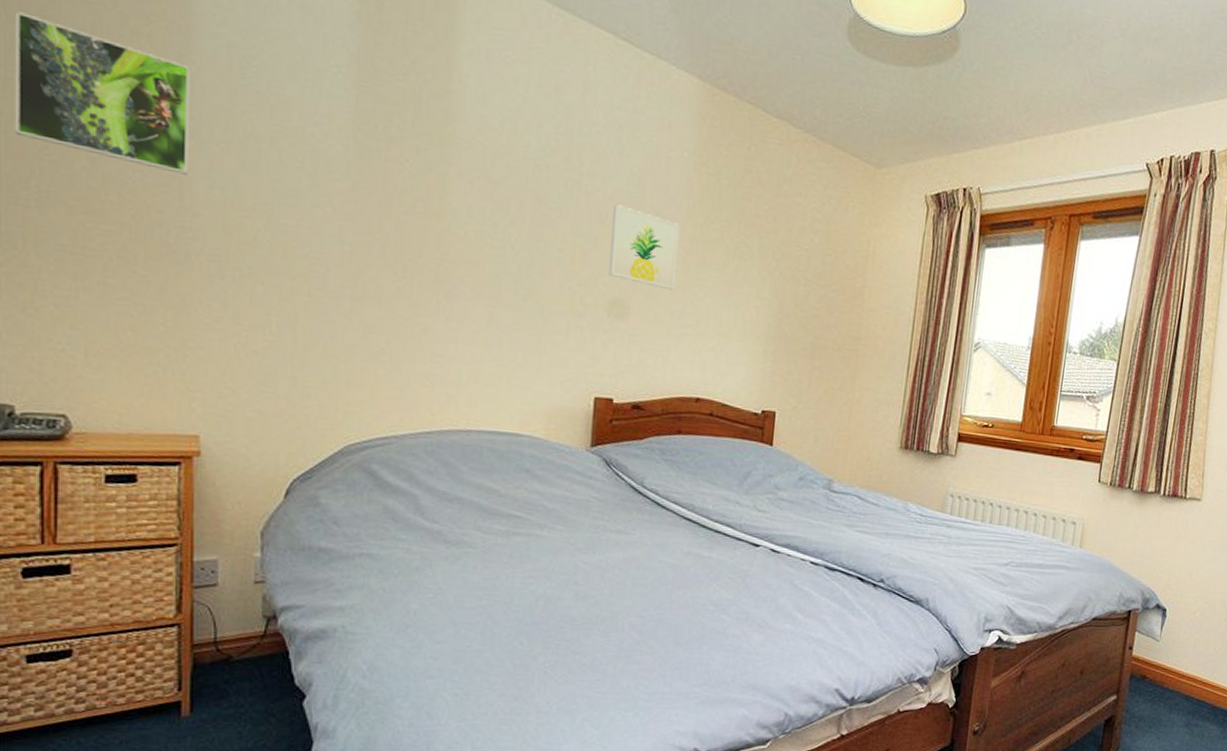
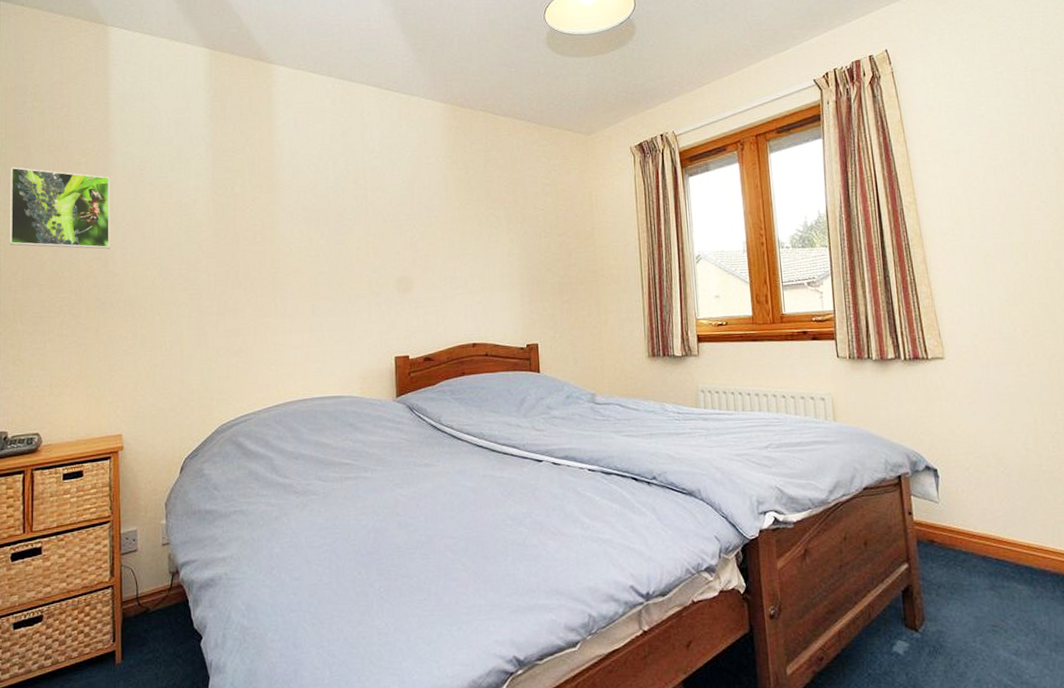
wall art: present [609,204,680,291] -> none [393,206,445,263]

